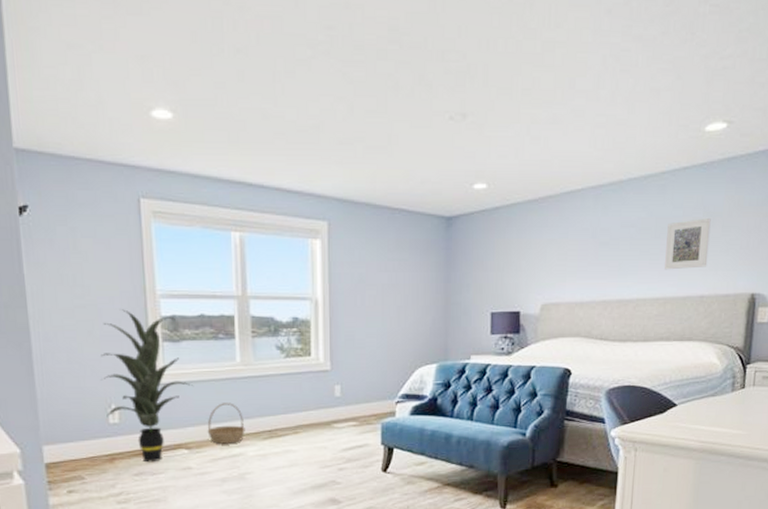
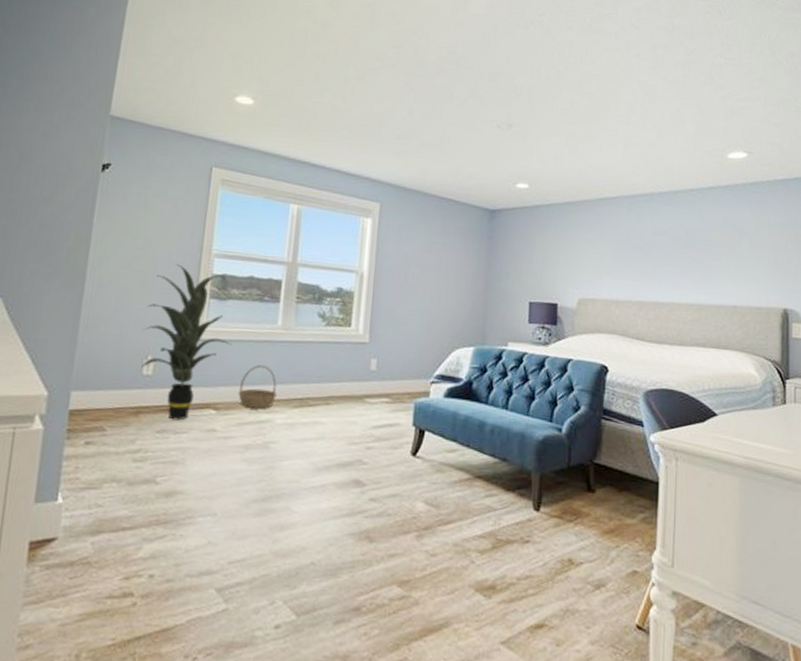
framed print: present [665,218,711,270] -> none [697,234,739,279]

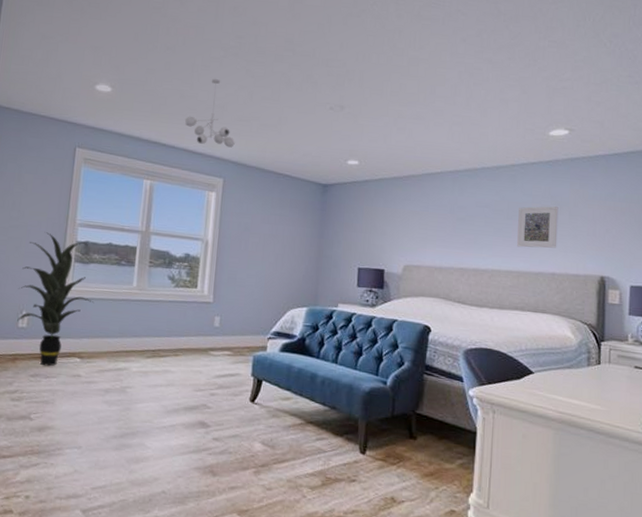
basket: present [238,365,277,409] -> none [99,320,132,358]
ceiling light fixture: none [337,92,393,169] -> present [185,79,235,148]
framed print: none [697,234,739,279] -> present [517,206,559,248]

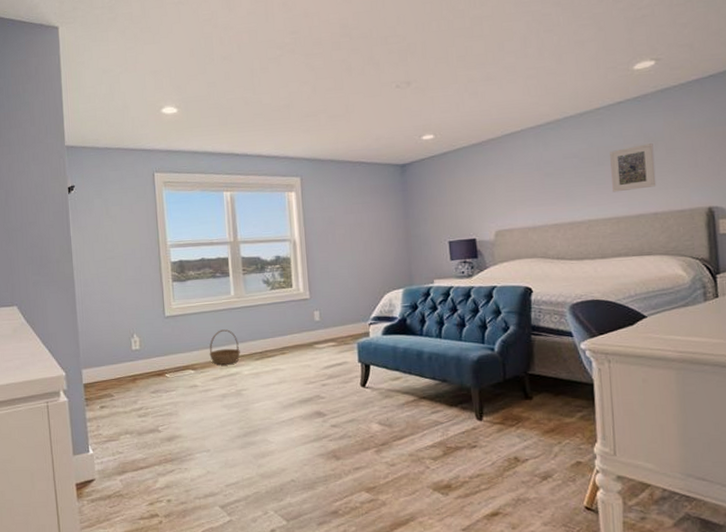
indoor plant: present [17,232,94,367] -> none [126,258,198,382]
basket: none [99,320,132,358] -> present [209,329,240,365]
ceiling light fixture: present [185,79,235,148] -> none [253,79,306,148]

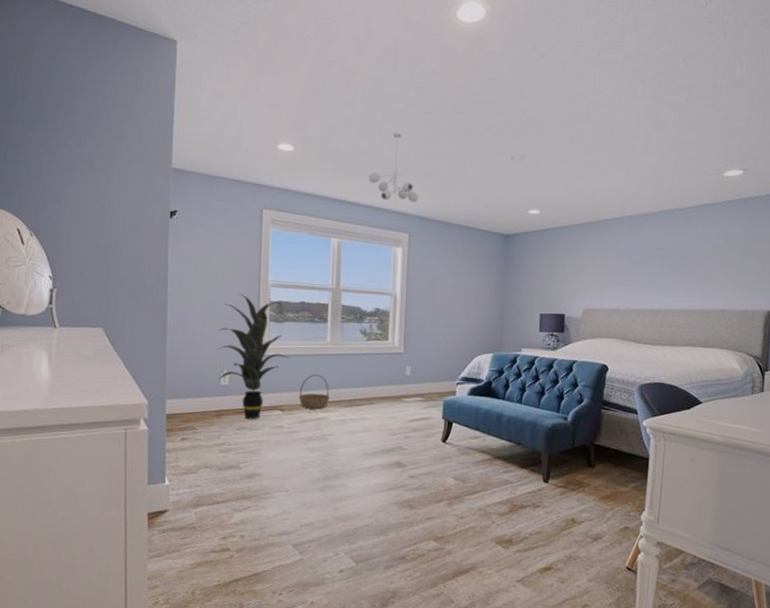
indoor plant: none [126,258,198,382] -> present [218,294,291,420]
ceiling light fixture: none [253,79,306,148] -> present [369,133,419,202]
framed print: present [610,143,657,193] -> none [690,246,730,287]

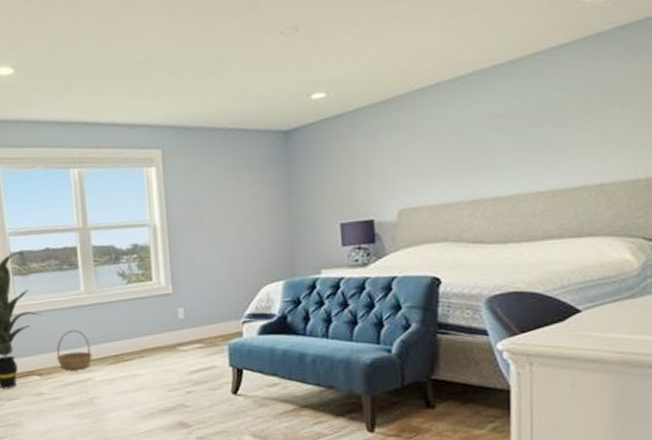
ceiling light fixture: present [369,133,419,202] -> none [105,28,168,114]

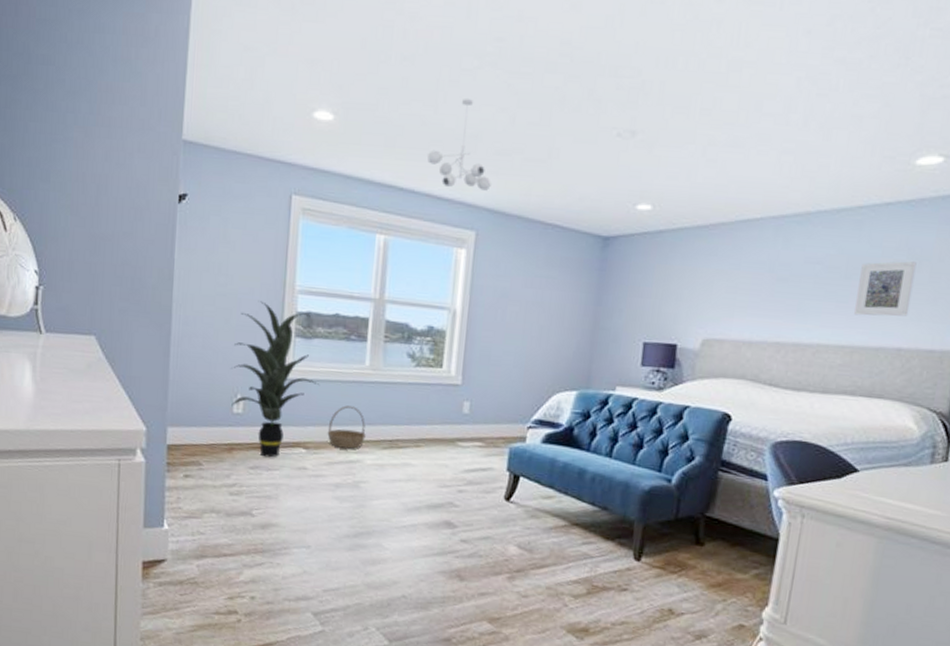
ceiling light fixture: none [105,28,168,114] -> present [427,99,491,191]
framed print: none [548,96,605,160] -> present [854,261,917,317]

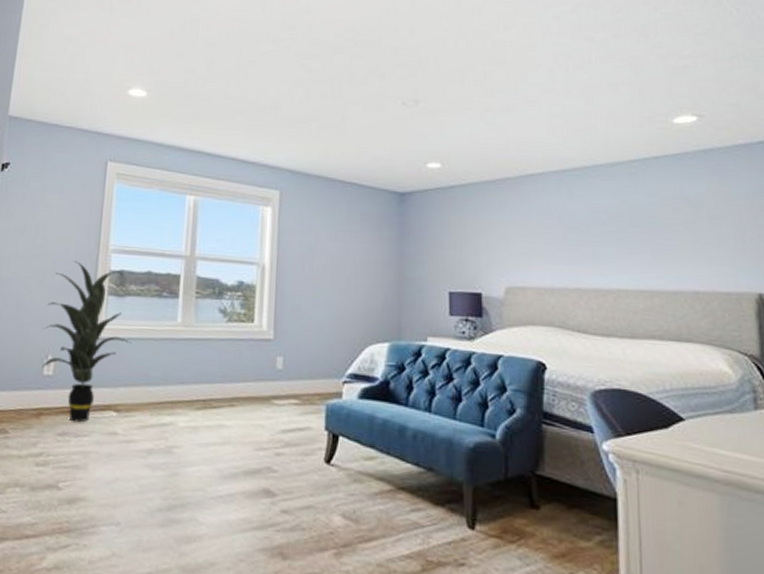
basket: present [327,405,366,449] -> none [139,364,179,411]
ceiling light fixture: present [427,99,491,191] -> none [232,76,292,154]
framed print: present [854,261,917,317] -> none [644,209,698,261]

